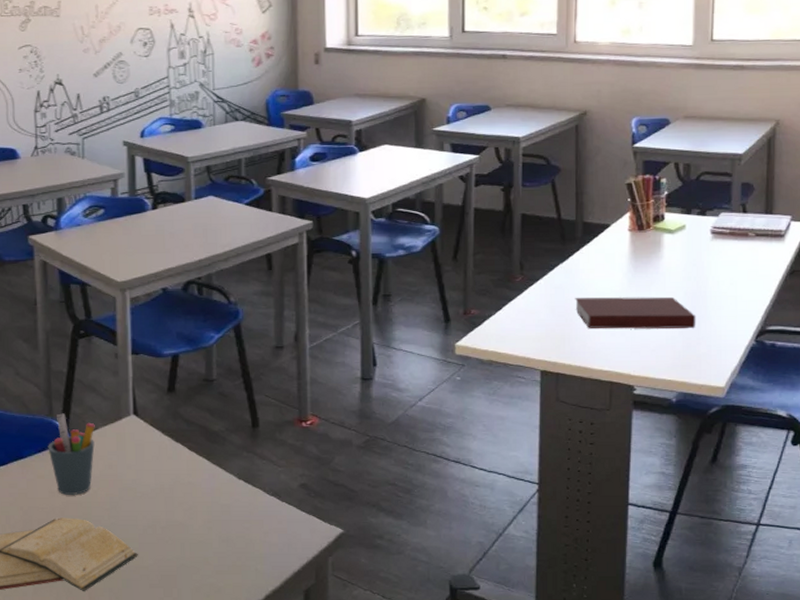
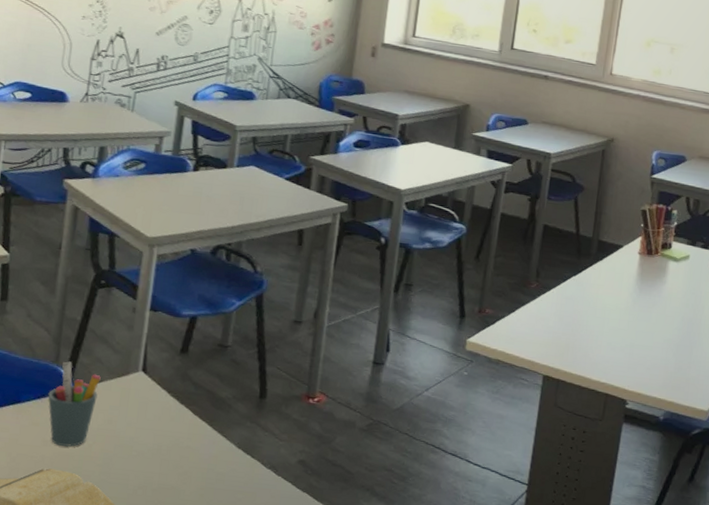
notebook: present [575,296,696,329] -> none [582,309,690,353]

